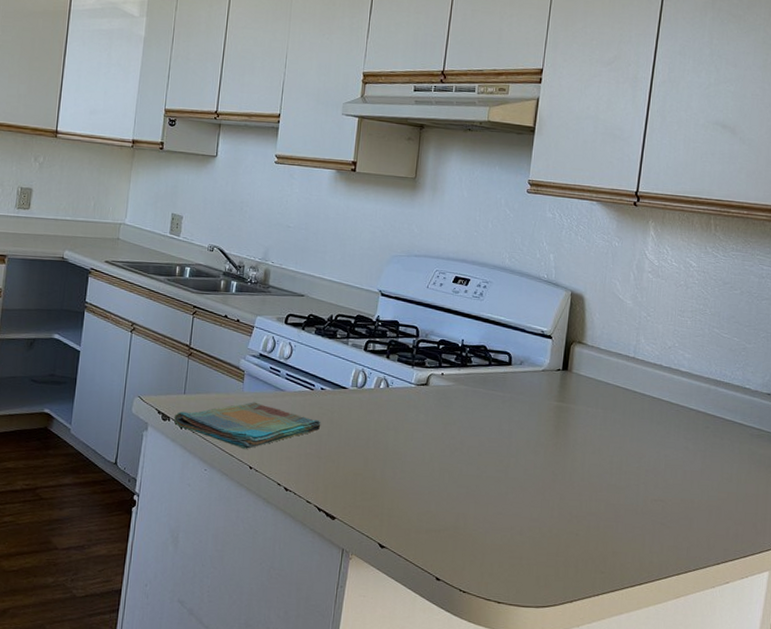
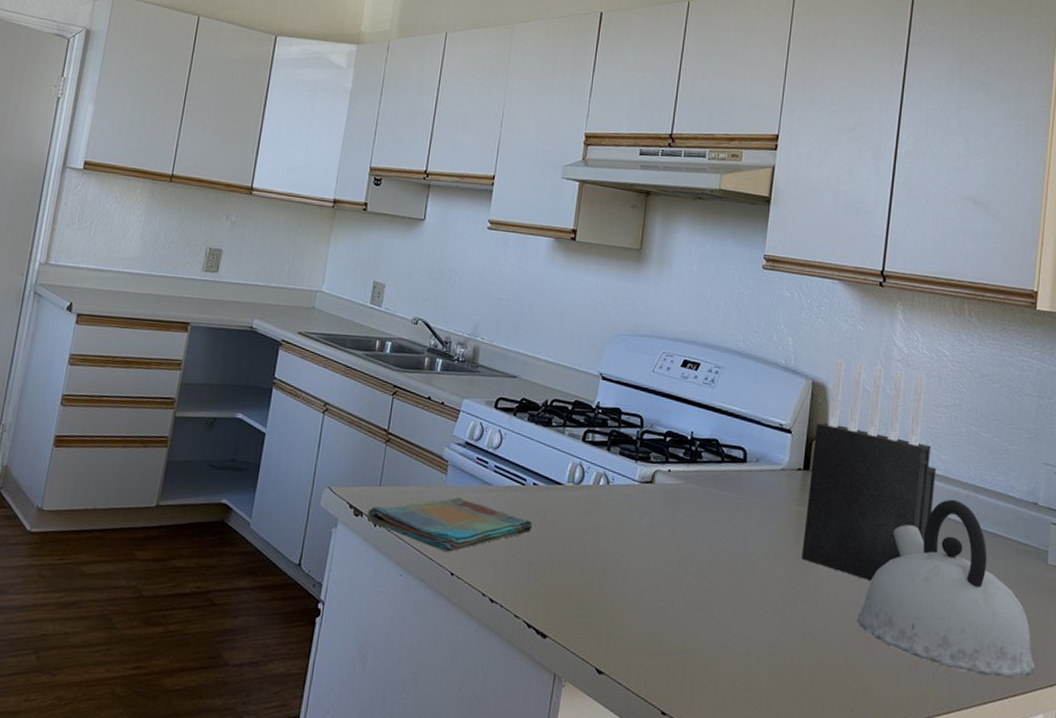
knife block: none [560,272,681,464] -> present [801,359,936,581]
kettle: none [608,392,764,543] -> present [857,499,1036,678]

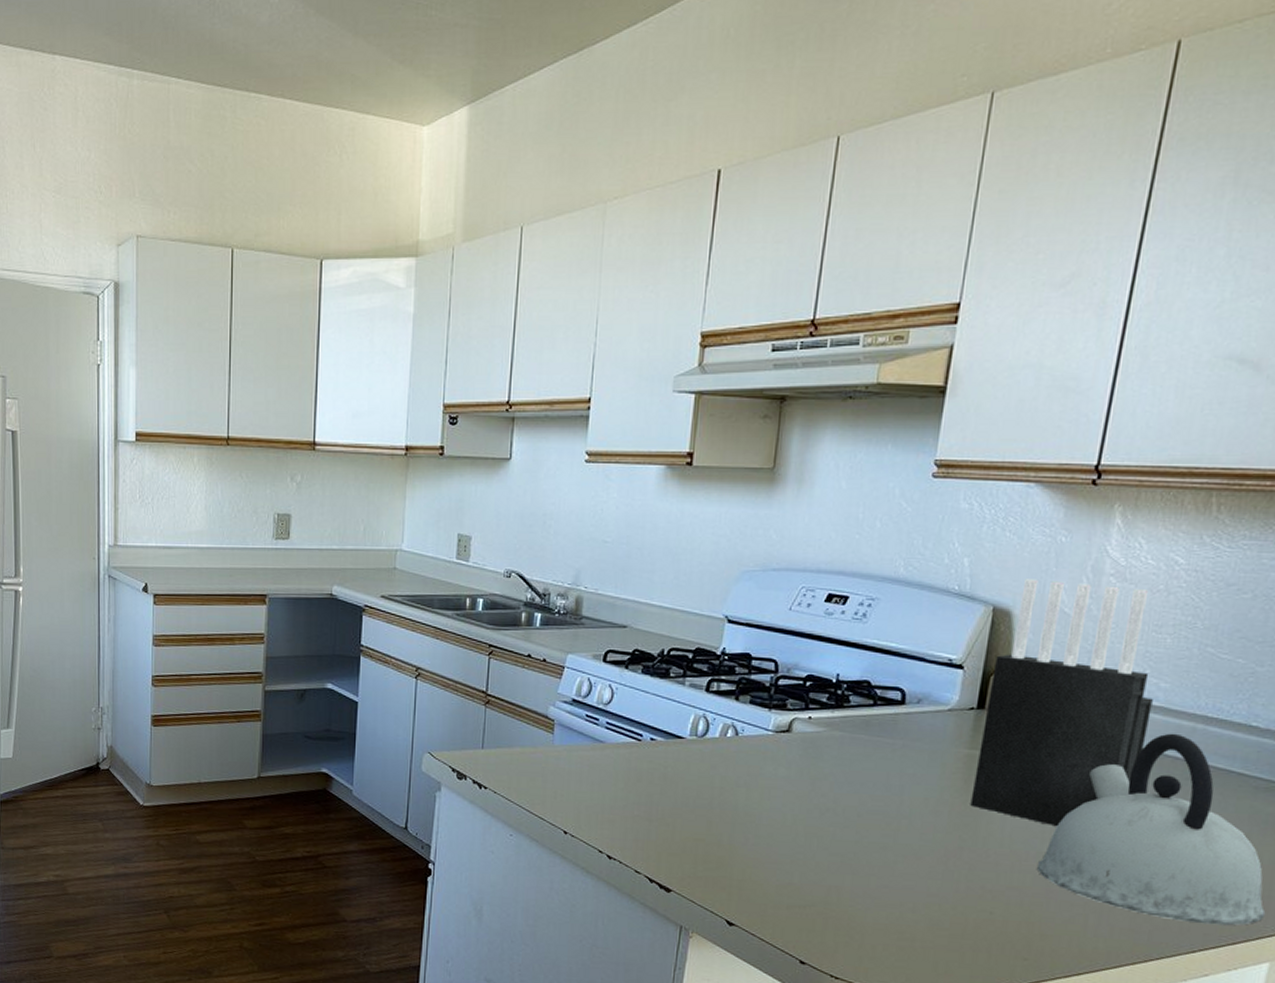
dish towel: present [366,497,533,552] -> none [470,756,652,811]

